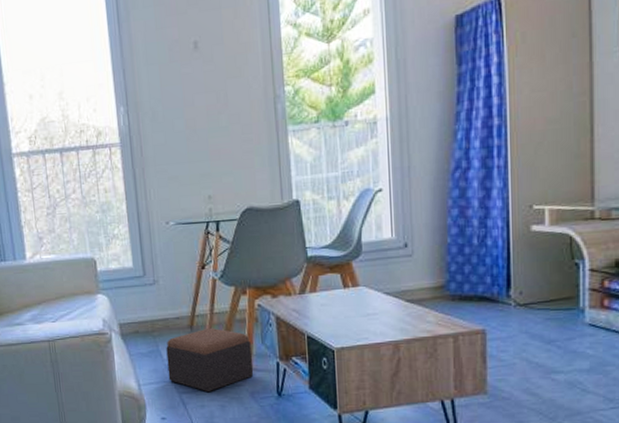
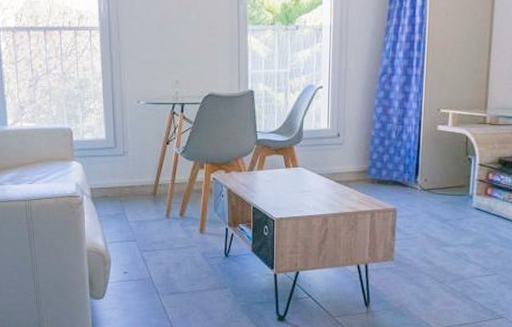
footstool: present [166,327,253,393] -> none [131,196,205,252]

